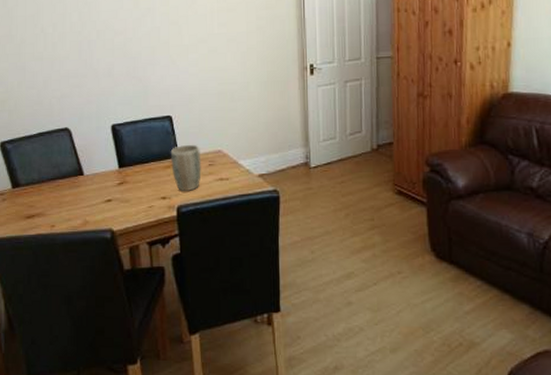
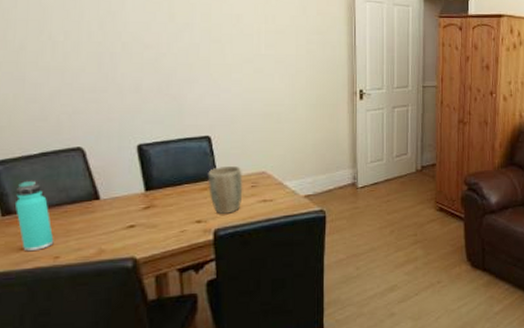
thermos bottle: none [22,157,50,220] -> present [16,180,54,252]

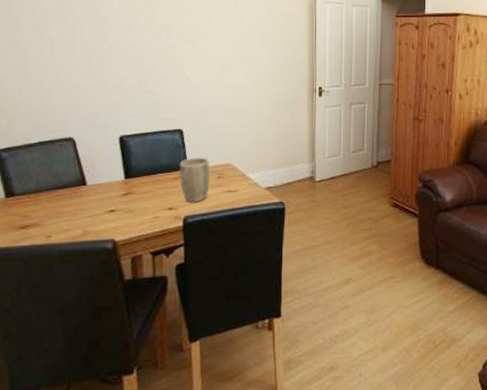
thermos bottle: present [16,180,54,252] -> none [17,166,48,230]

